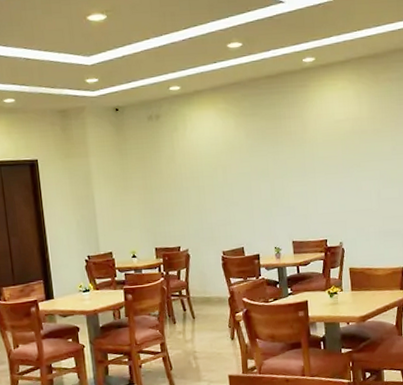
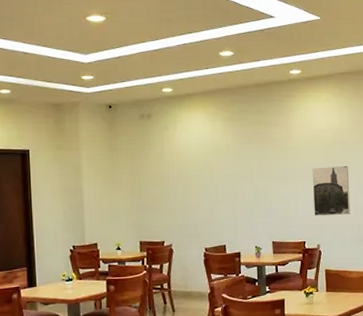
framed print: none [331,156,374,213] -> present [312,165,350,217]

